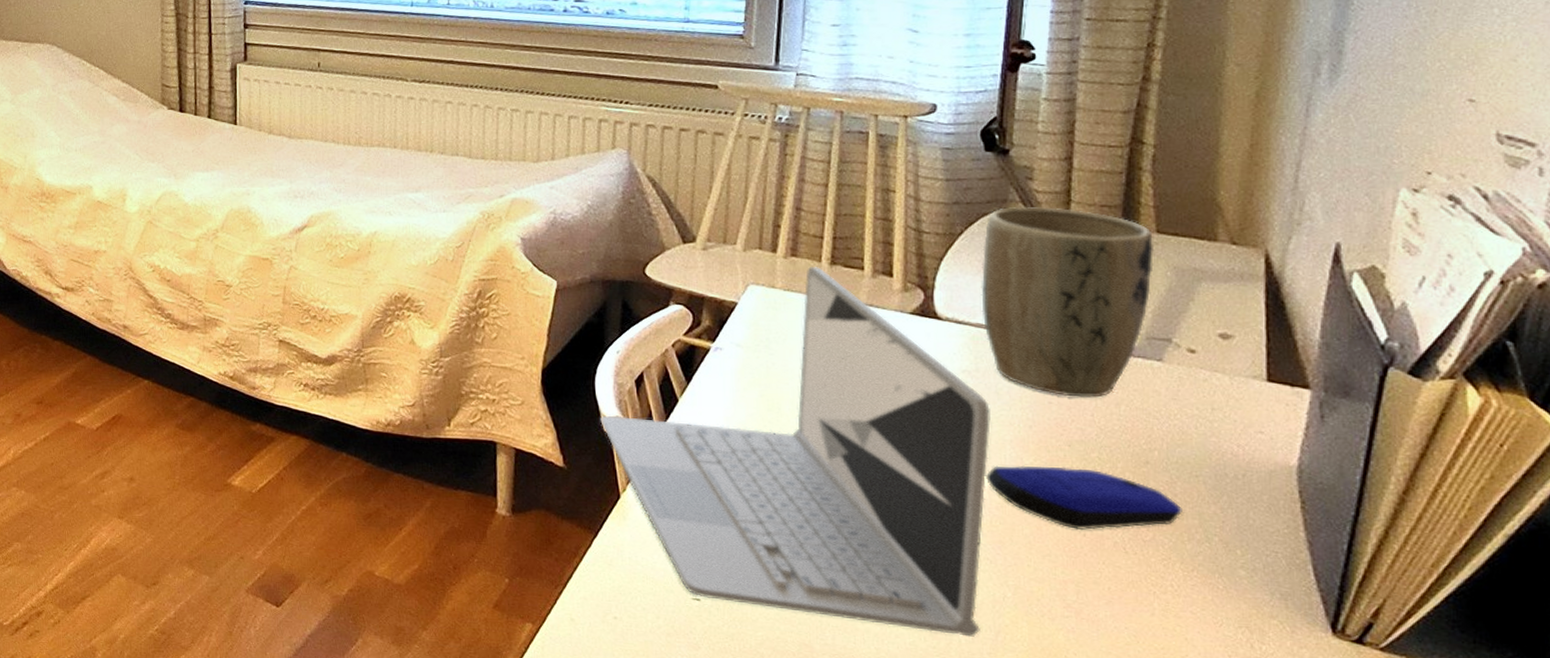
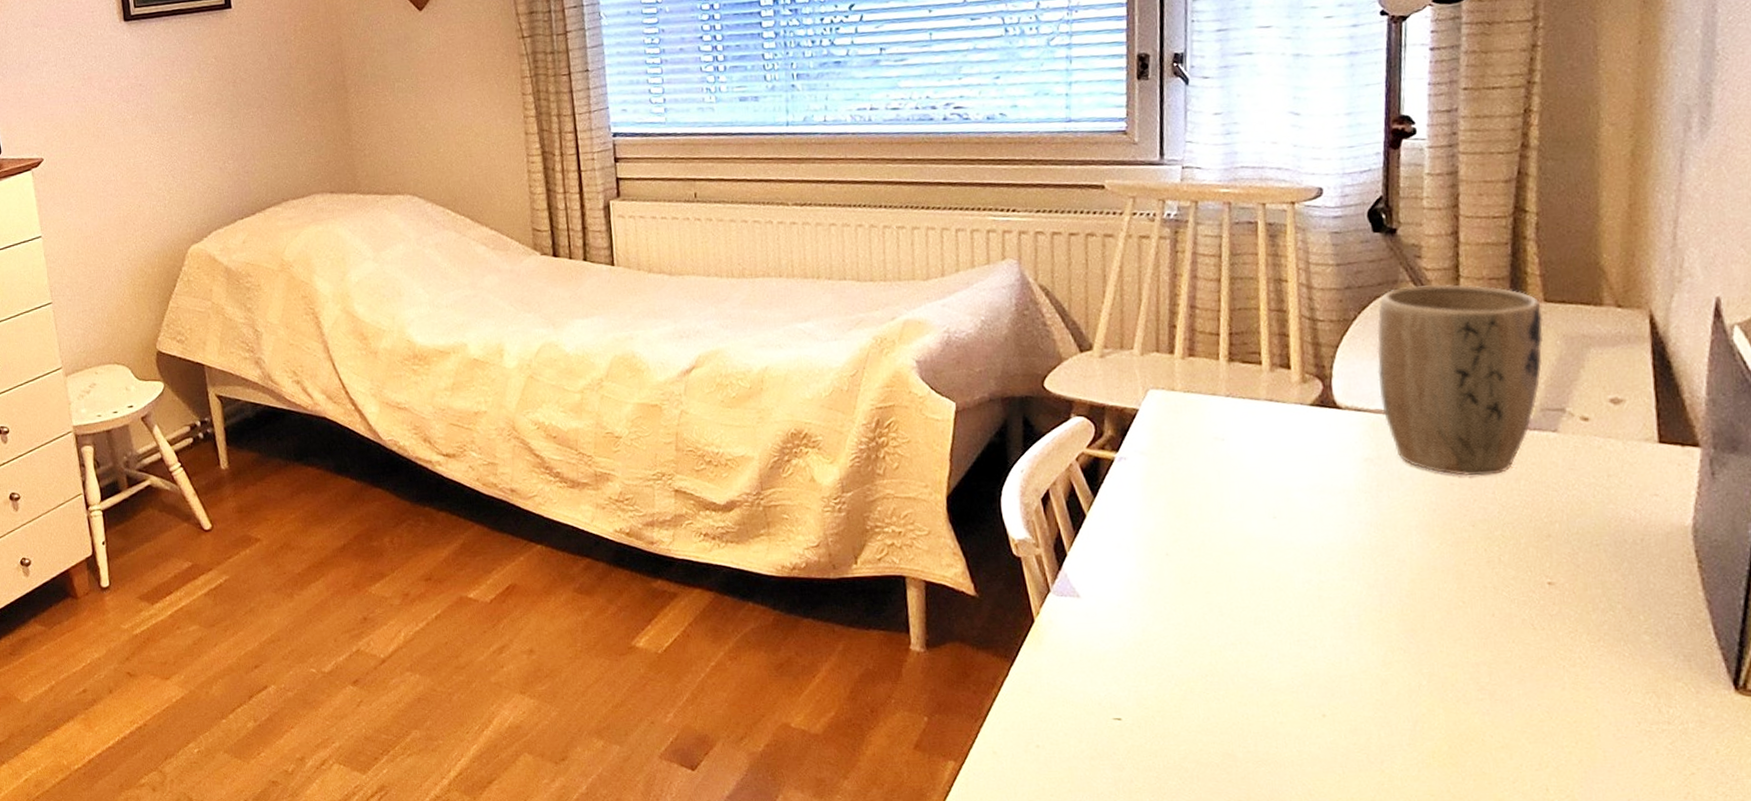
laptop: present [600,267,991,637] -> none [1009,365,1398,730]
computer mouse: present [986,465,1182,530] -> none [1394,547,1586,610]

